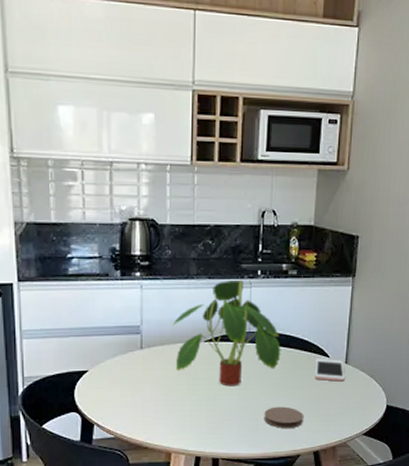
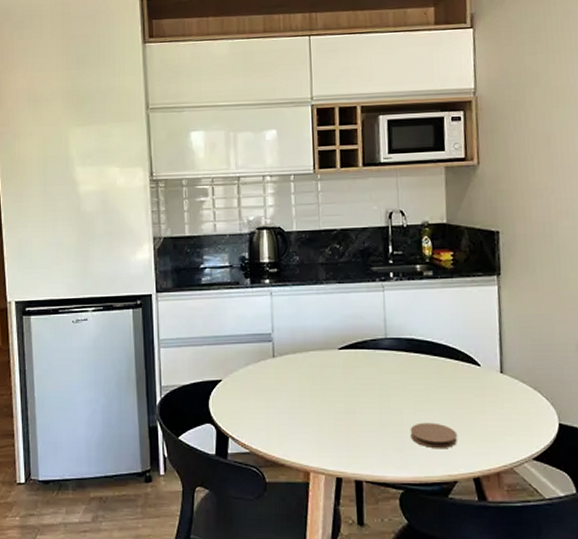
plant: present [173,279,281,387] -> none [304,283,424,399]
cell phone: present [315,358,345,382] -> none [464,366,502,394]

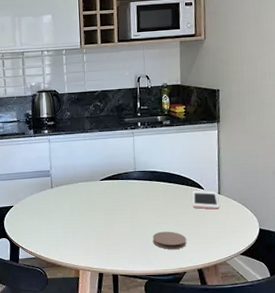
cell phone: none [464,366,502,394] -> present [192,190,219,210]

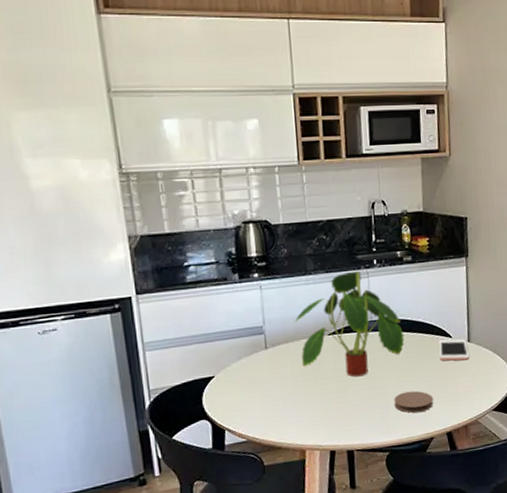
plant: none [74,131,163,216] -> present [295,270,405,377]

